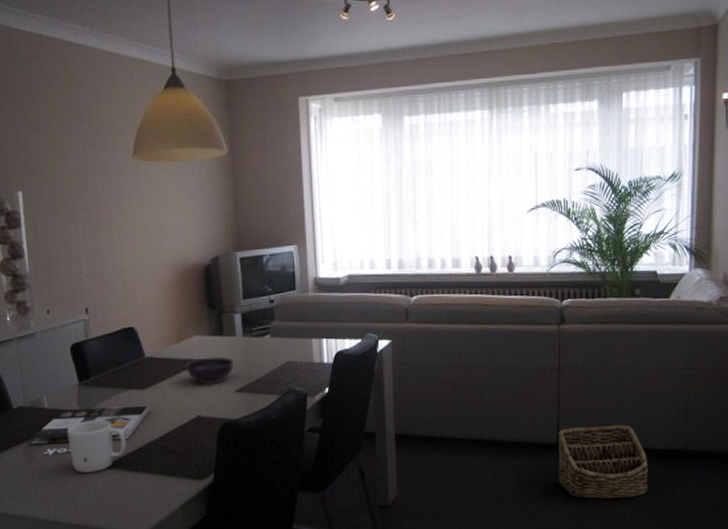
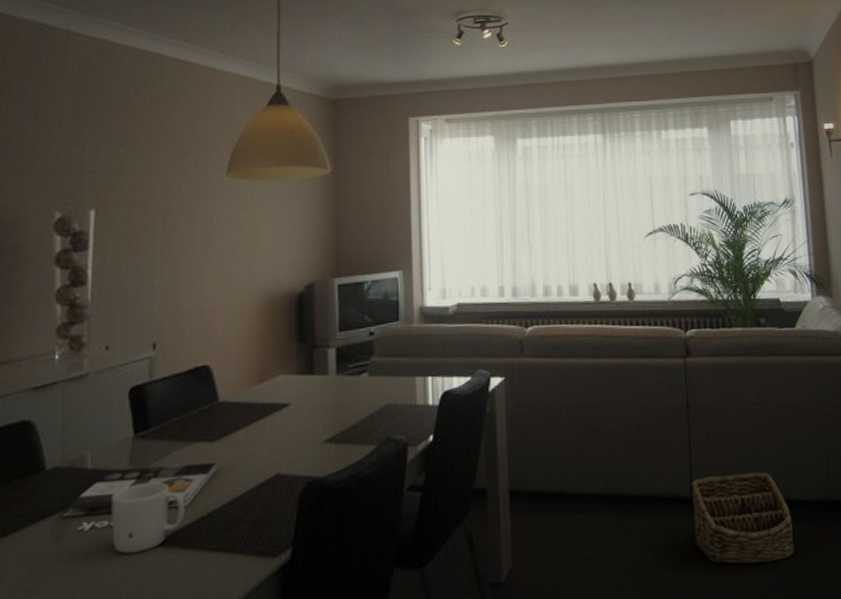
bowl: present [185,357,234,384] -> none [266,399,323,434]

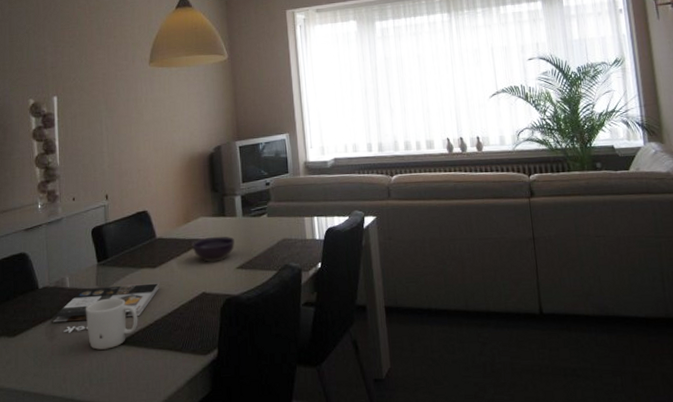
bowl: none [266,399,323,434] -> present [192,236,235,262]
basket: present [692,472,795,564] -> none [540,293,636,370]

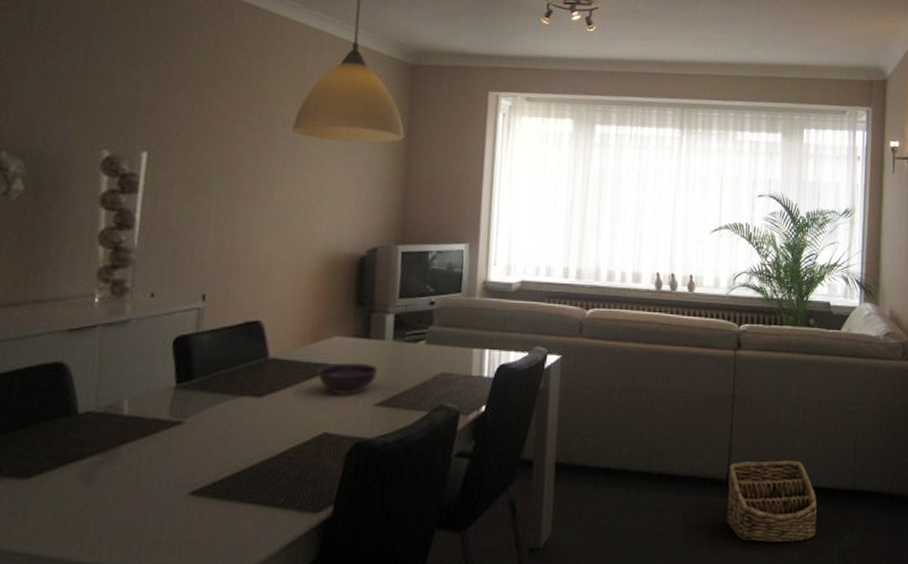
magazine: present [53,283,159,333] -> none [94,416,263,477]
mug: present [85,297,138,350] -> none [145,432,227,501]
basket: none [540,293,636,370] -> present [726,460,817,543]

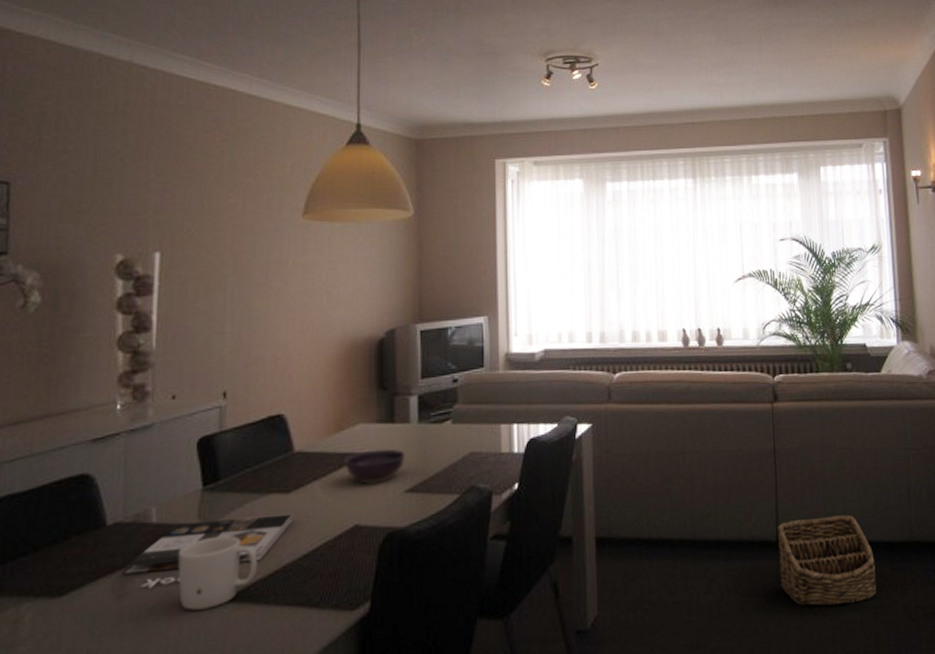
magazine: none [94,416,263,477] -> present [125,513,293,588]
mug: none [145,432,227,501] -> present [177,535,258,611]

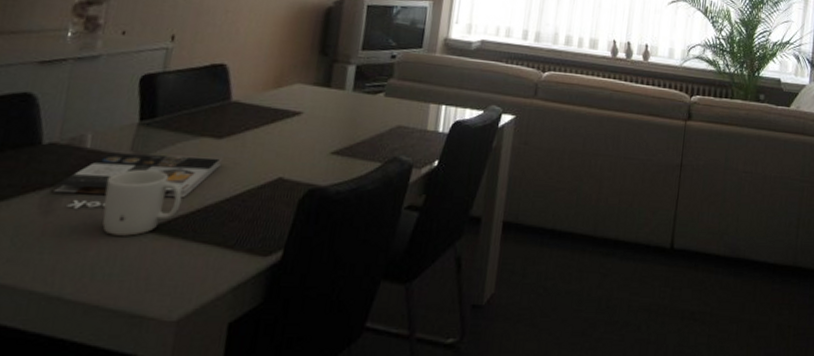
bowl: present [344,448,405,484] -> none [277,110,336,141]
basket: present [778,515,877,606] -> none [667,231,758,315]

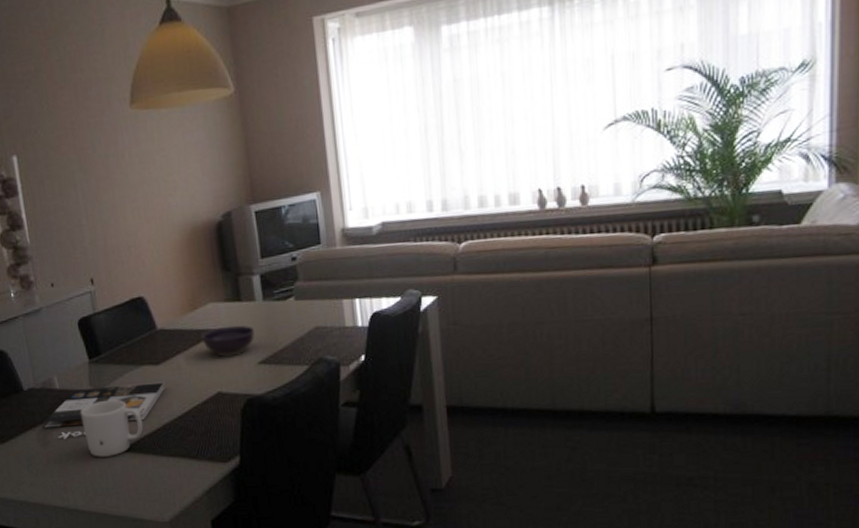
bowl: none [277,110,336,141] -> present [201,325,255,356]

